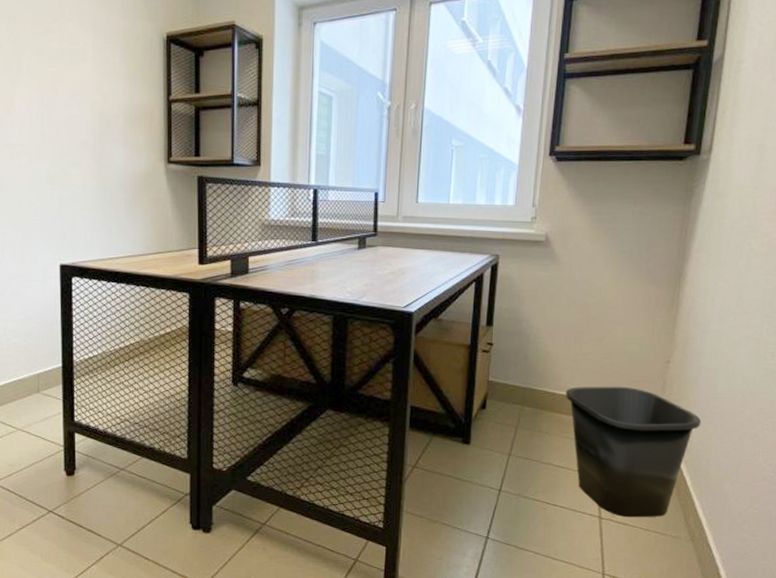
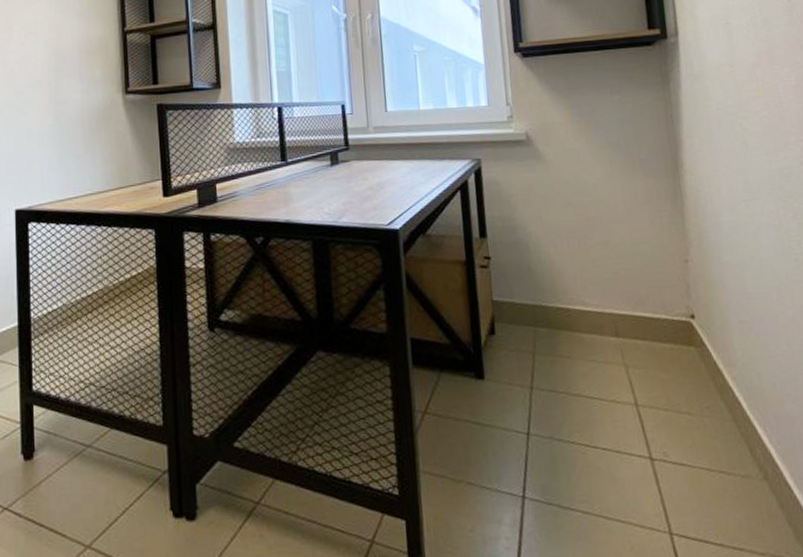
waste bin: present [565,386,702,518] -> none [580,294,741,456]

